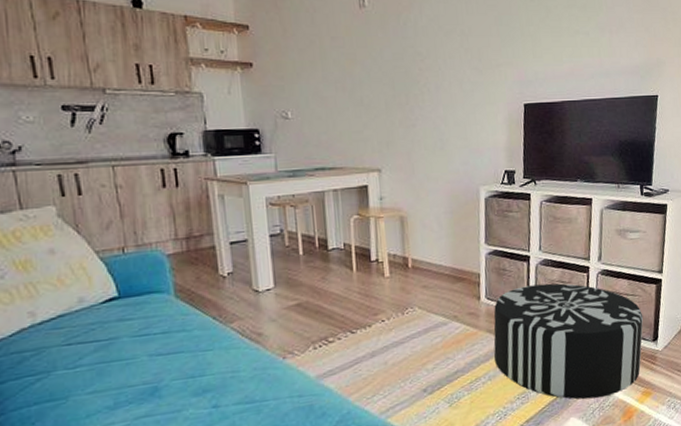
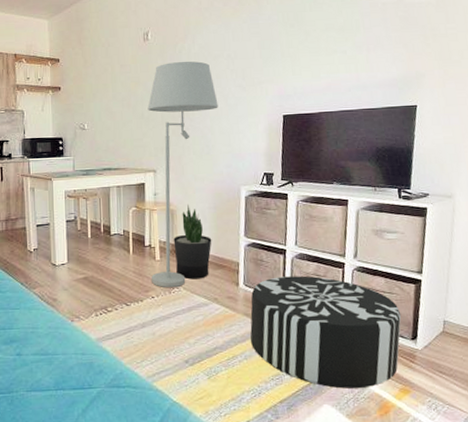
floor lamp: none [367,37,452,309] -> present [147,61,218,288]
planter: none [405,209,450,297] -> present [173,204,212,280]

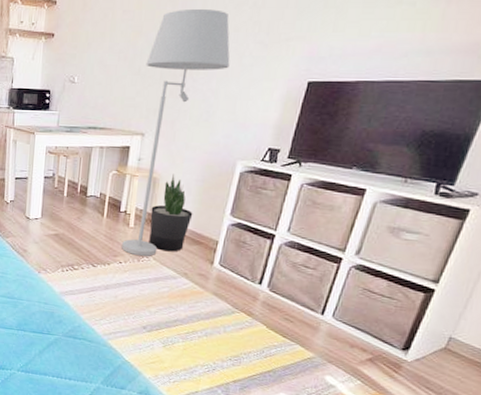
pouf: present [250,275,402,389] -> none [215,261,398,387]

